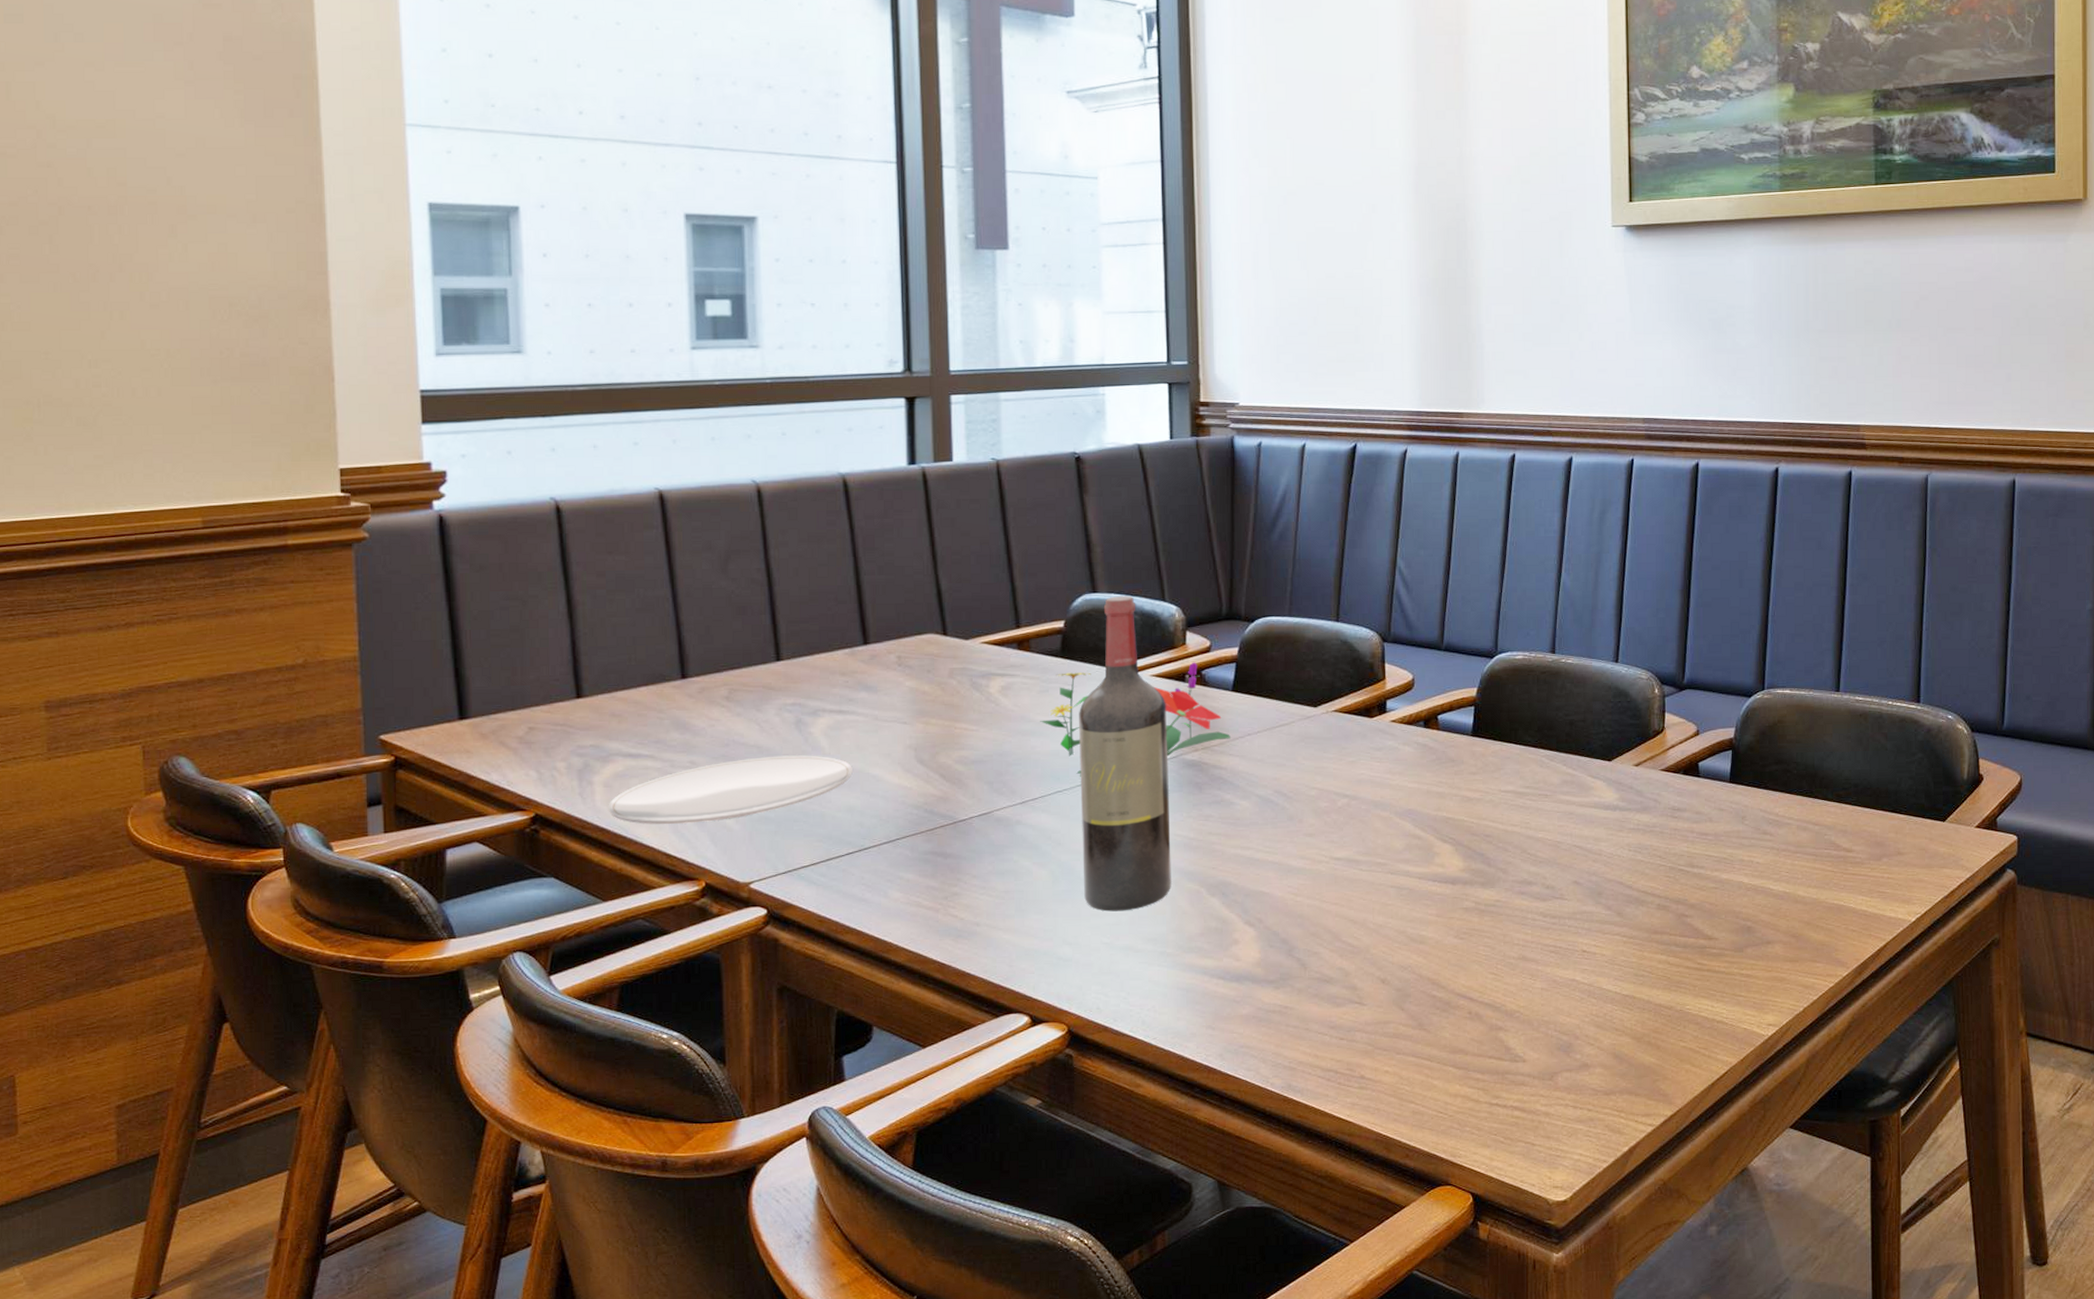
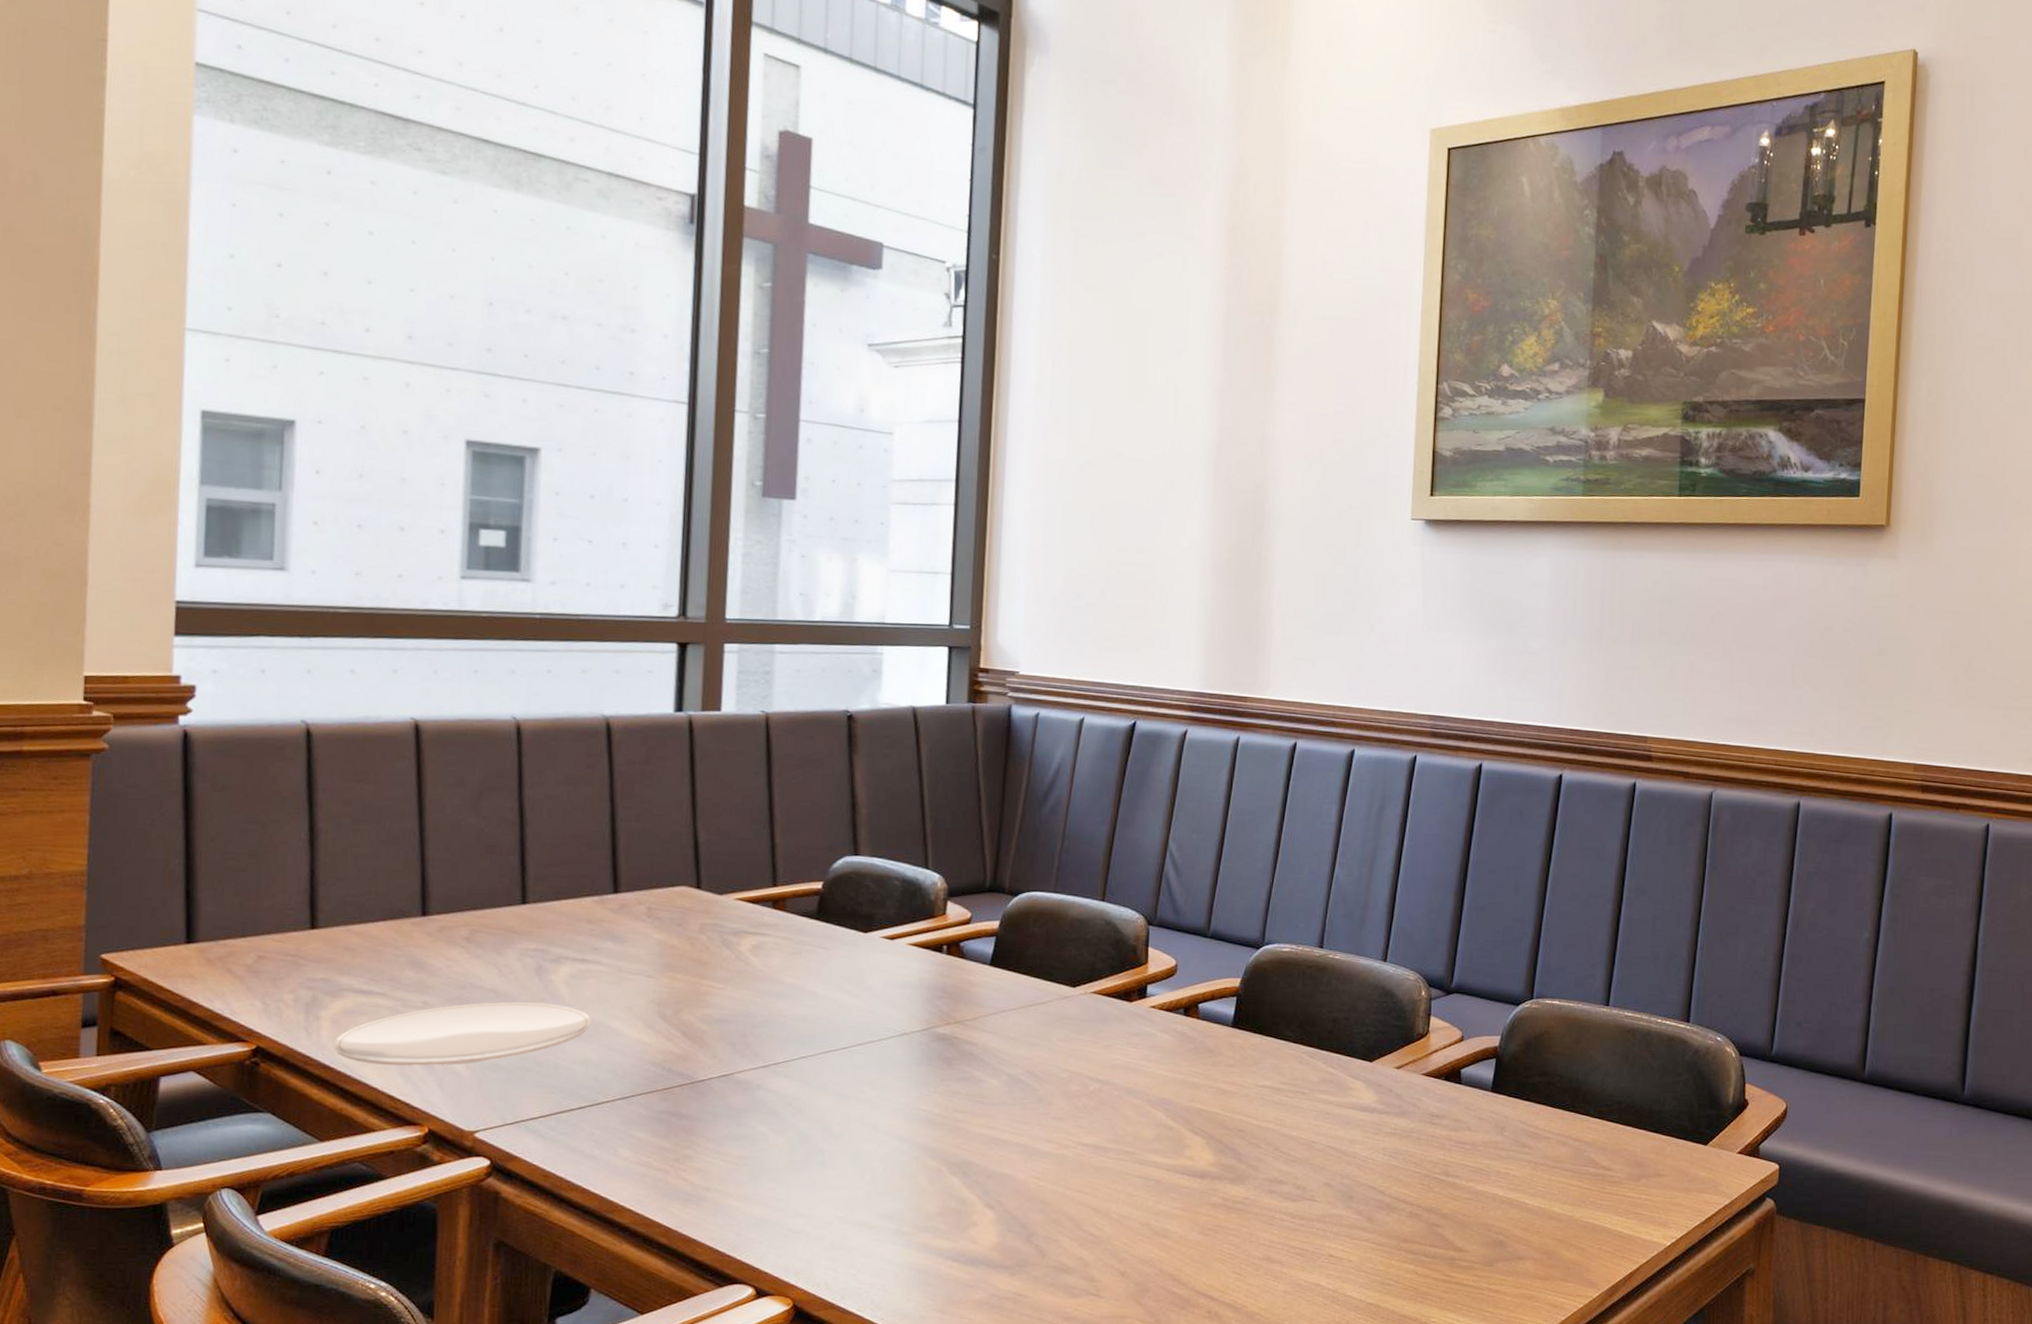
flower arrangement: present [1040,662,1230,777] -> none [789,933,985,1044]
wine bottle: present [1079,596,1172,912] -> none [821,860,921,1185]

